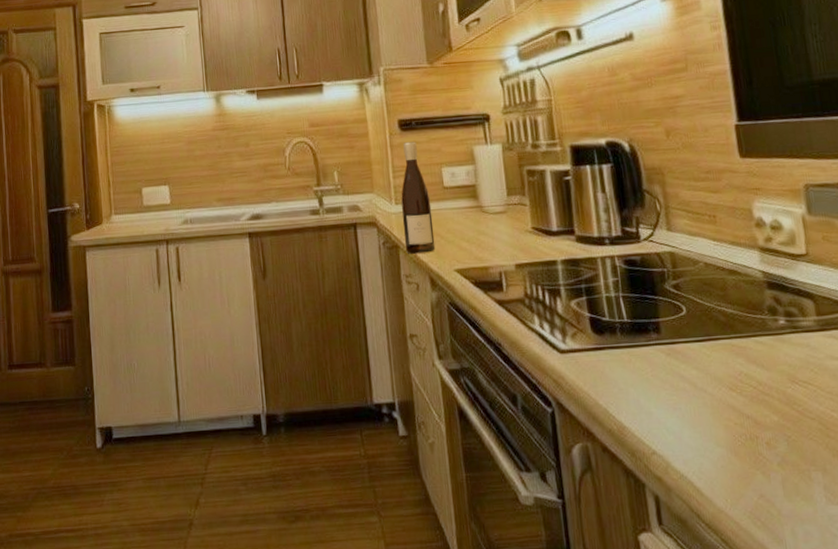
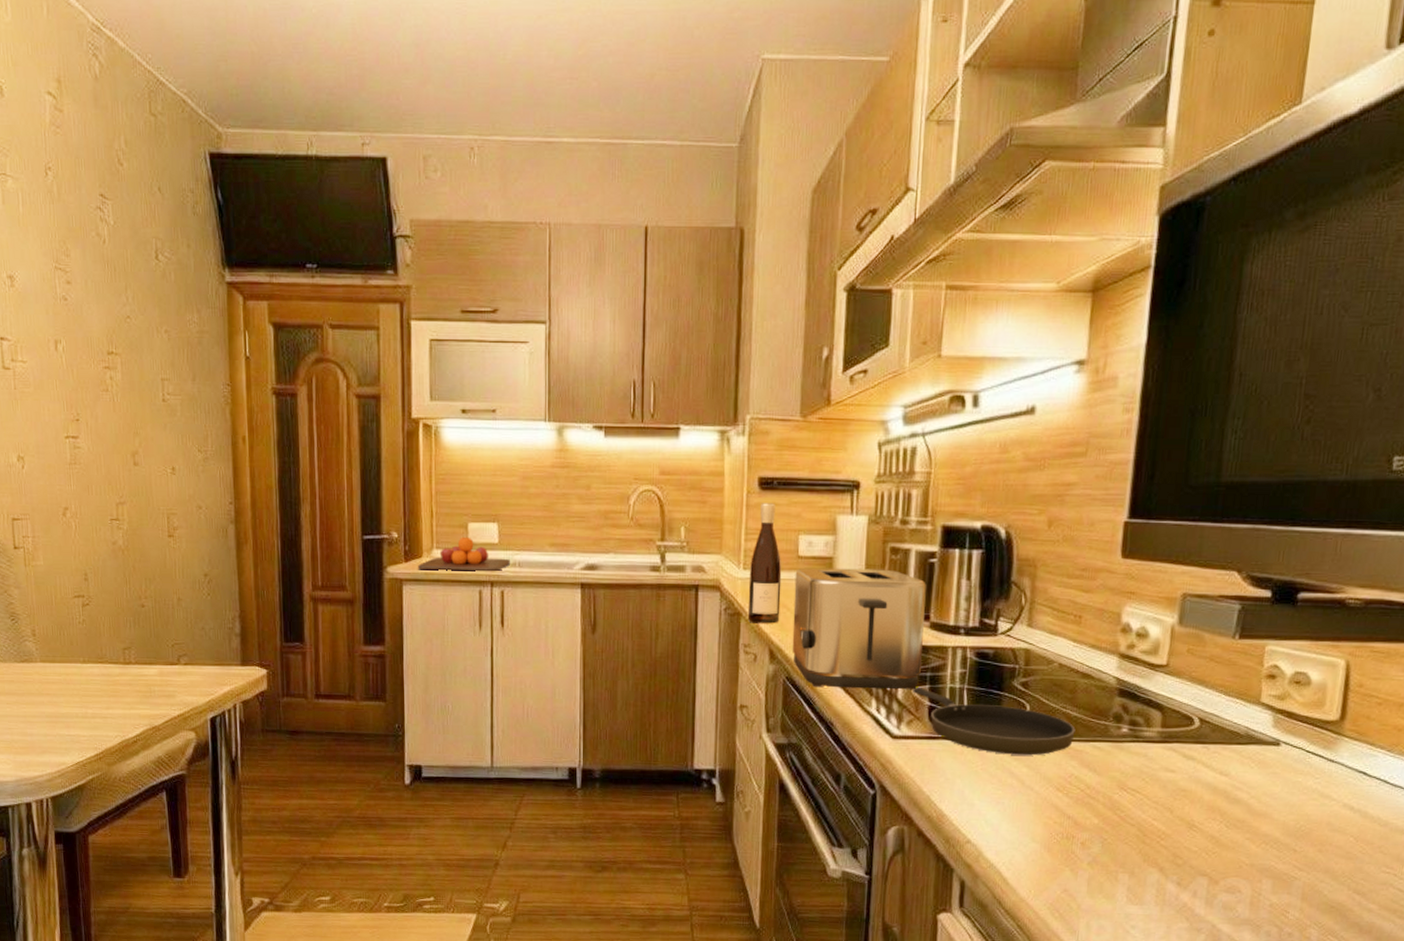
chopping board: none [99,200,183,236] -> present [418,536,511,572]
toaster: none [443,191,576,309] -> present [792,567,926,690]
frying pan: none [571,300,735,358] -> present [913,688,1076,755]

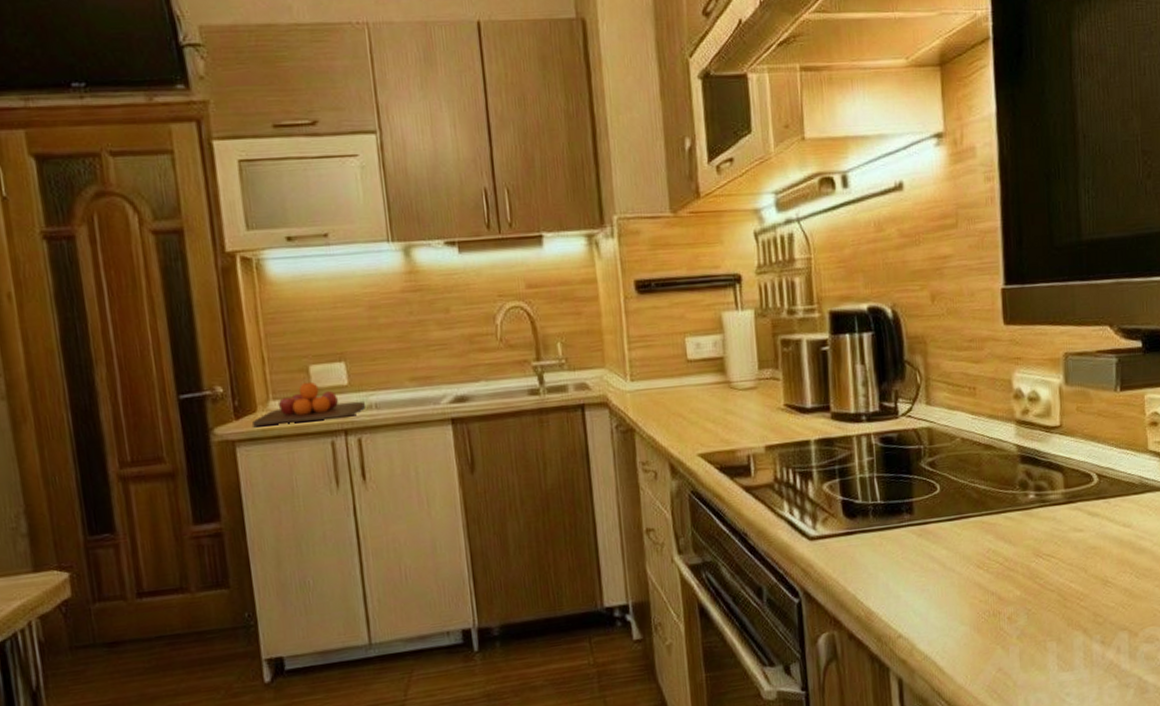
bottle: present [747,503,782,624] -> none [636,306,677,438]
toaster: present [792,567,926,690] -> none [686,363,829,497]
frying pan: present [913,688,1076,755] -> none [823,482,986,539]

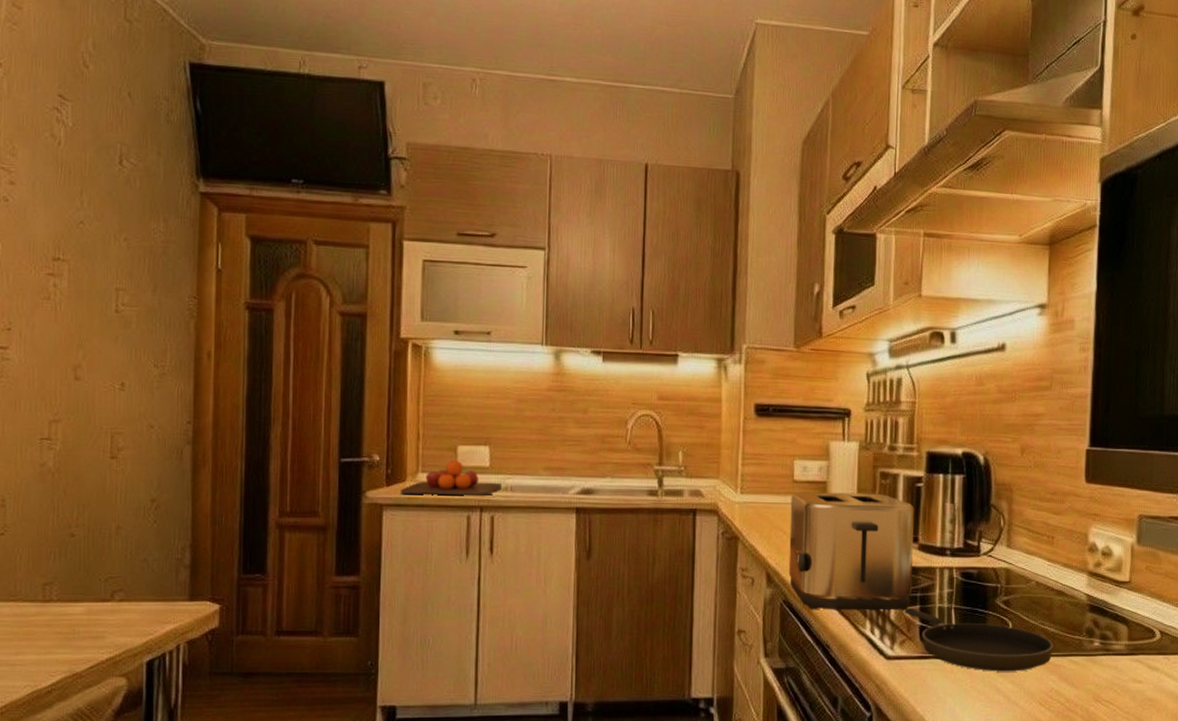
toaster: none [686,363,829,497] -> present [788,491,914,611]
frying pan: none [823,482,986,539] -> present [904,608,1054,672]

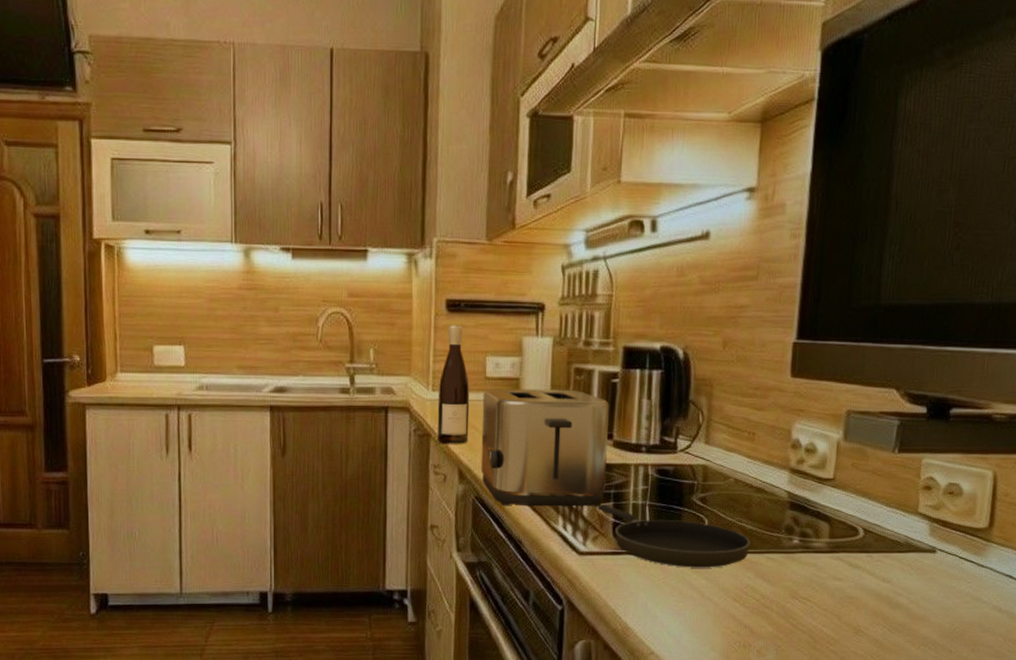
chopping board: present [401,460,503,497] -> none [102,359,198,395]
bottle: none [745,429,778,547] -> present [437,325,470,444]

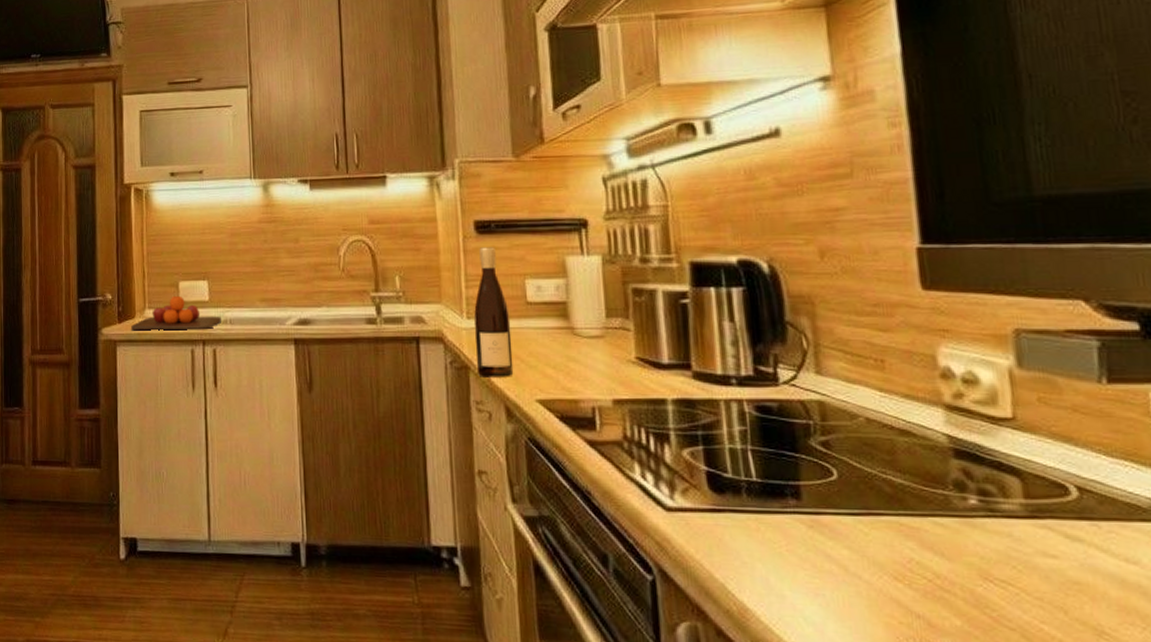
chopping board: none [102,359,198,395] -> present [131,295,222,331]
toaster: present [480,388,609,507] -> none [525,313,690,452]
frying pan: present [598,505,751,568] -> none [683,449,905,534]

